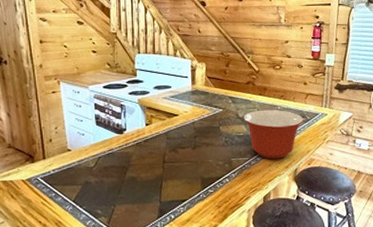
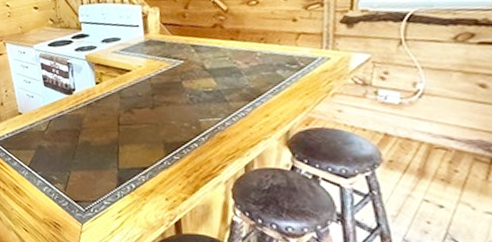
mixing bowl: present [243,109,303,159] -> none [211,56,295,119]

